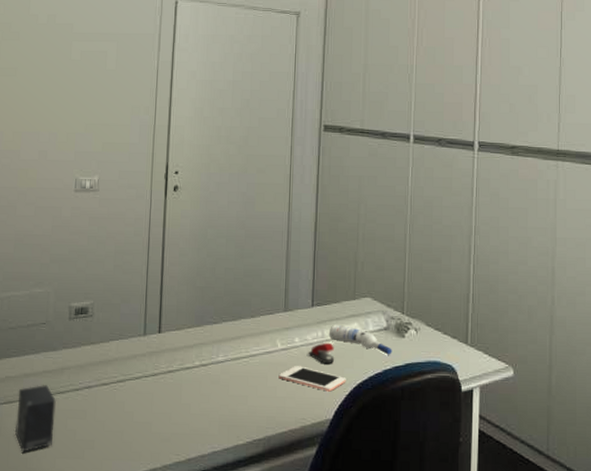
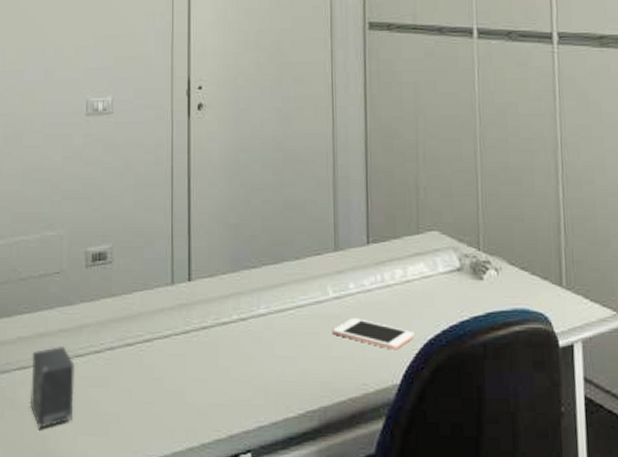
stapler: present [309,342,335,364] -> none [367,288,399,316]
water bottle: present [329,324,392,355] -> none [390,265,469,303]

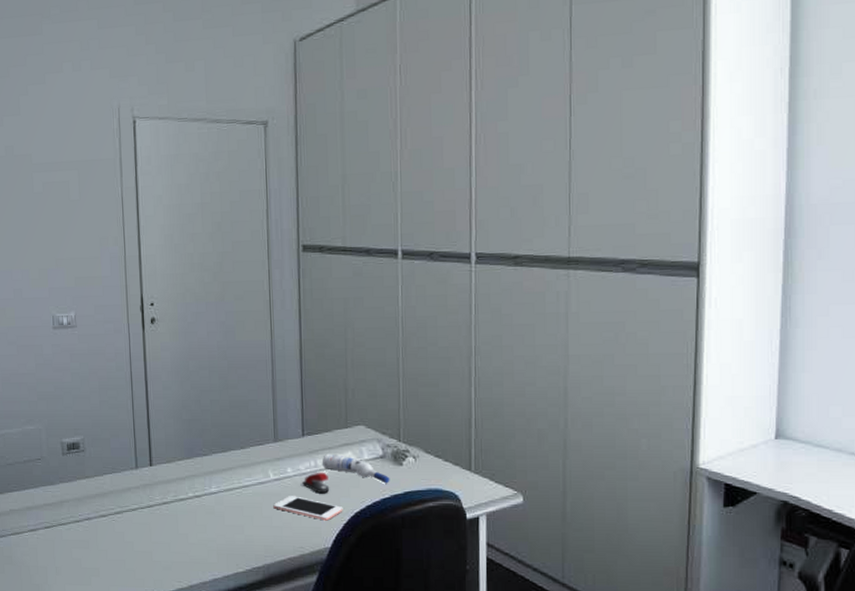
small box: present [29,347,75,429] -> none [23,517,61,579]
stapler: none [367,288,399,316] -> present [303,472,330,494]
water bottle: none [390,265,469,303] -> present [323,453,390,484]

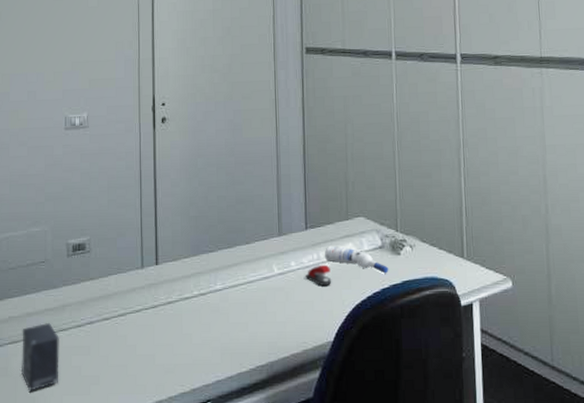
small box: none [23,517,61,579] -> present [20,323,59,391]
cell phone: present [273,496,343,521] -> none [277,290,345,314]

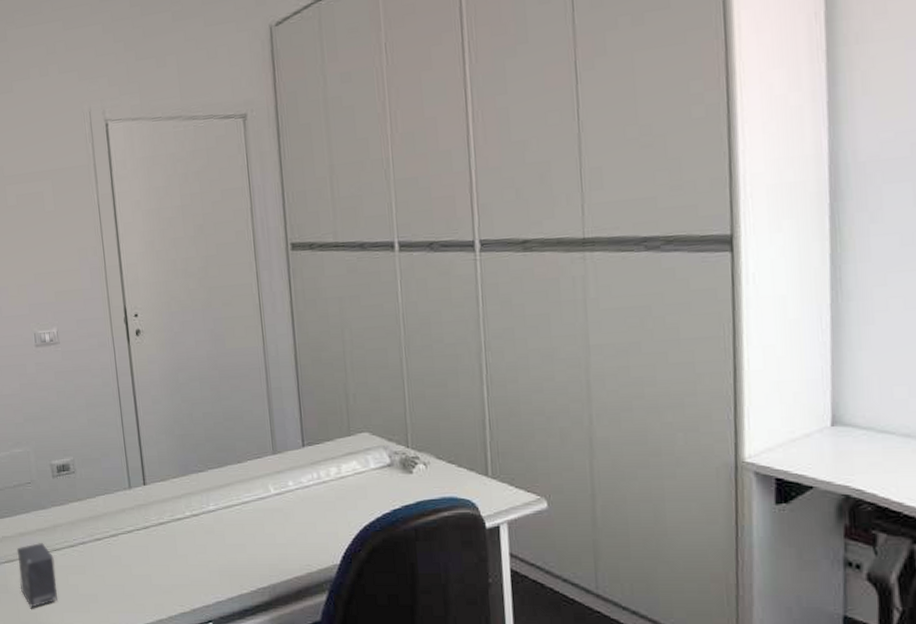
stapler: present [306,264,332,286] -> none [305,484,336,507]
water bottle: present [325,245,389,274] -> none [325,464,400,494]

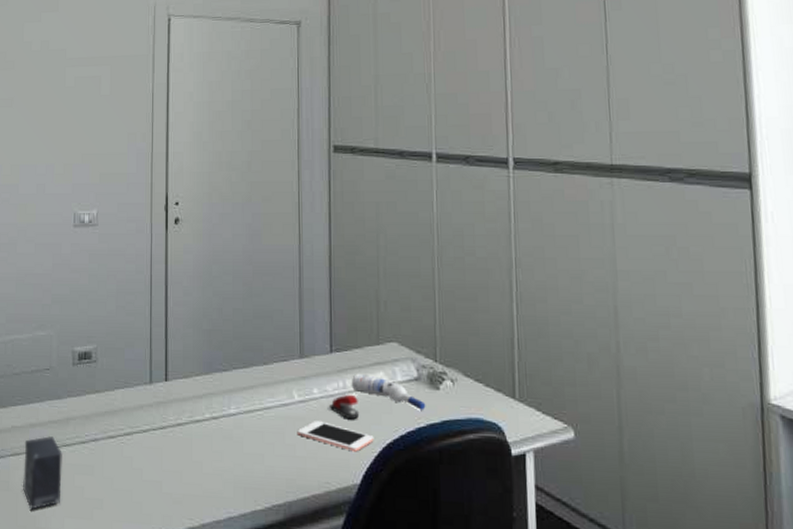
cell phone: none [275,511,351,536] -> present [297,421,374,452]
stapler: none [305,484,336,507] -> present [330,394,360,420]
water bottle: none [325,464,400,494] -> present [352,373,426,410]

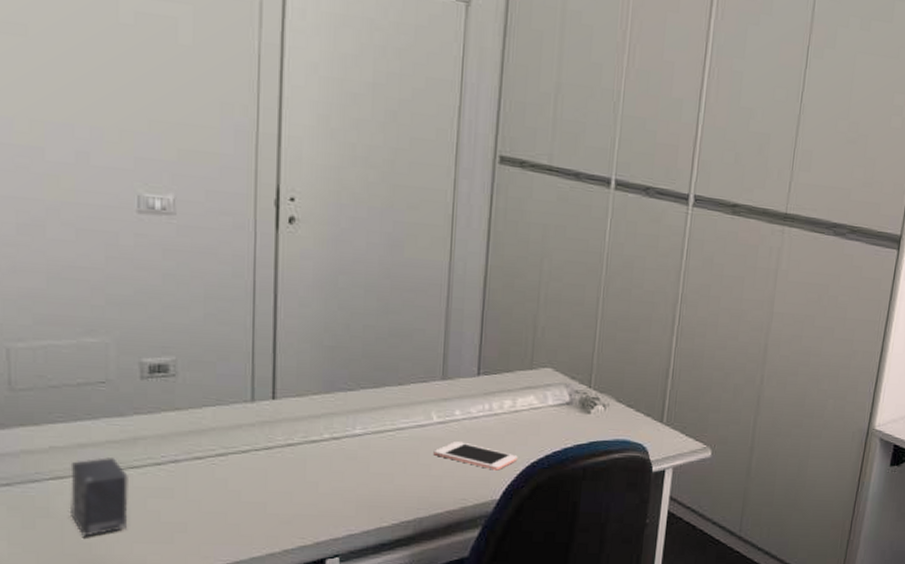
stapler: present [330,394,360,420] -> none [472,416,505,441]
water bottle: present [352,373,426,410] -> none [499,396,575,432]

